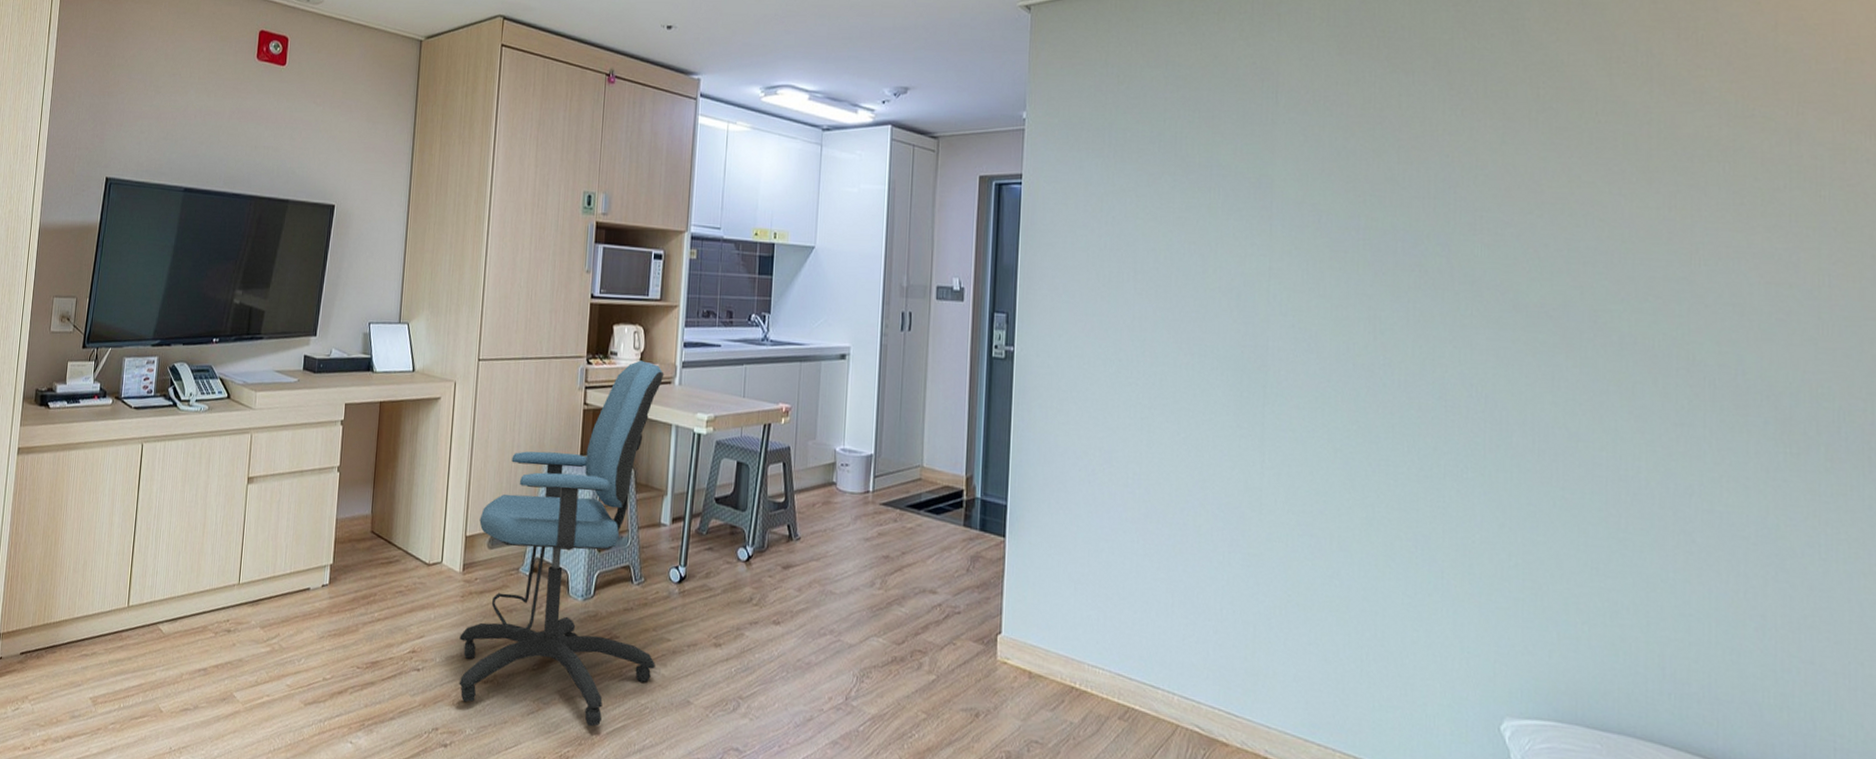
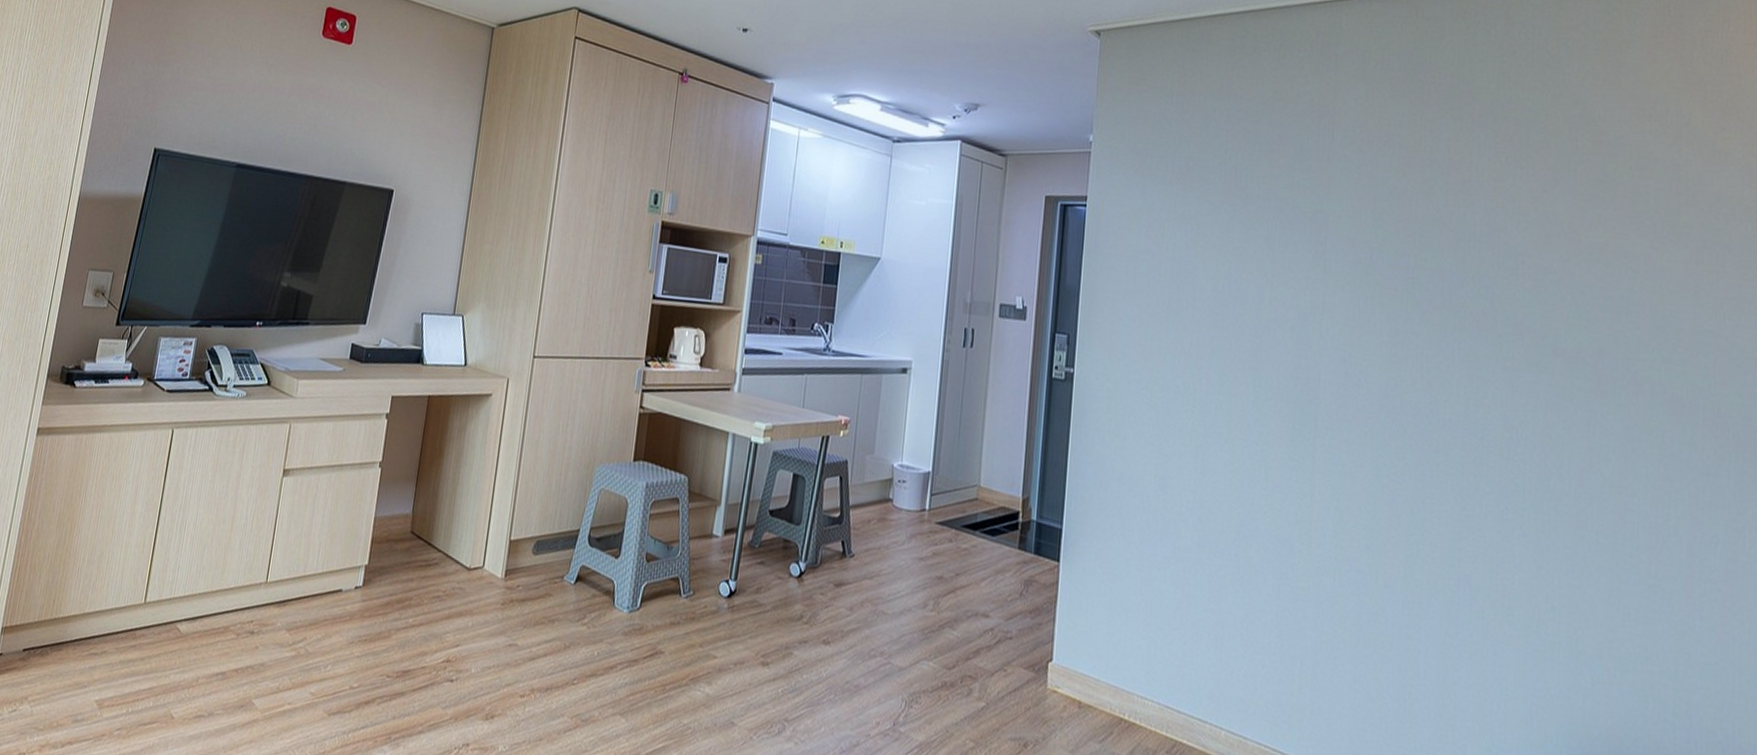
office chair: present [459,360,664,727] -> none [494,365,724,747]

